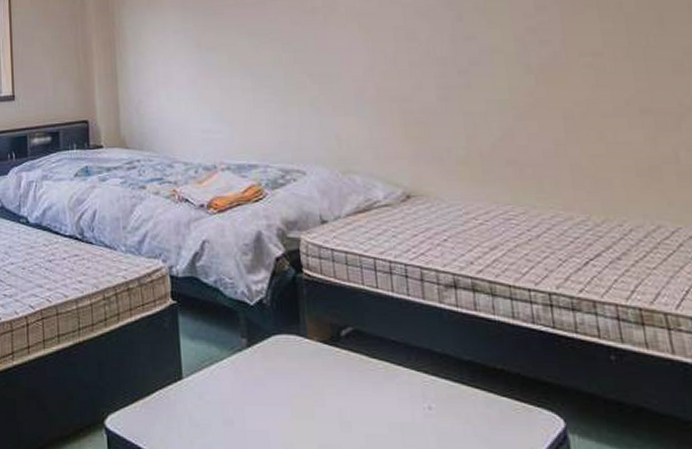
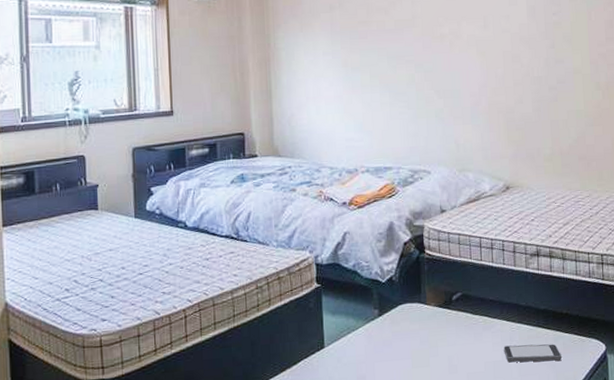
smartphone: none [413,404,499,433] -> present [503,344,562,363]

